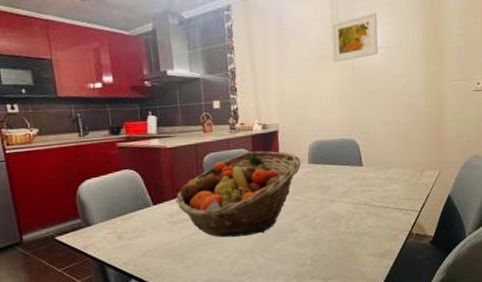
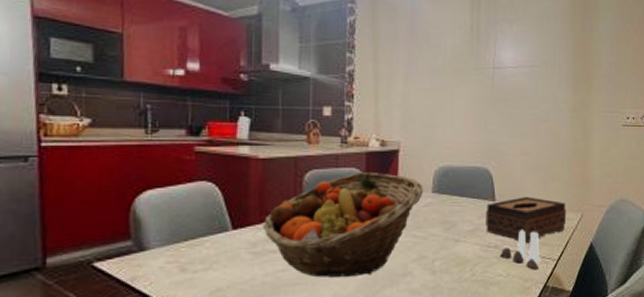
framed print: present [331,12,379,63] -> none [469,26,522,78]
tissue box: none [355,160,426,199] -> present [485,196,567,243]
salt and pepper shaker set: none [369,188,406,220] -> present [500,230,542,269]

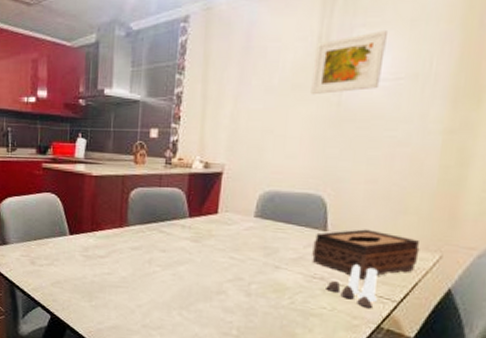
fruit basket: present [262,172,424,278] -> none [93,193,246,288]
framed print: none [469,26,522,78] -> present [311,31,387,95]

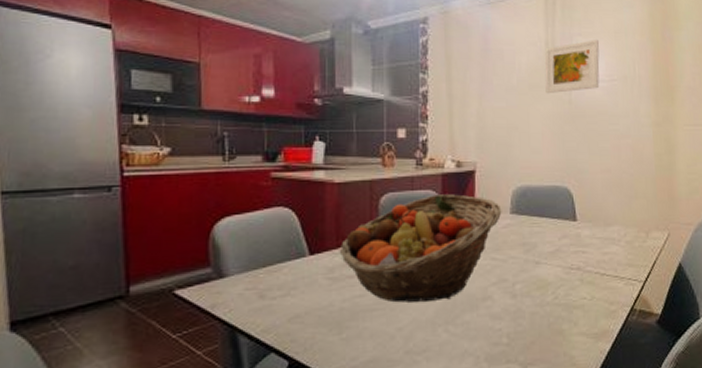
fruit basket: none [93,193,246,288] -> present [339,194,502,303]
tissue box: present [312,229,420,279] -> none [566,215,653,264]
salt and pepper shaker set: present [326,264,378,308] -> none [583,250,628,291]

